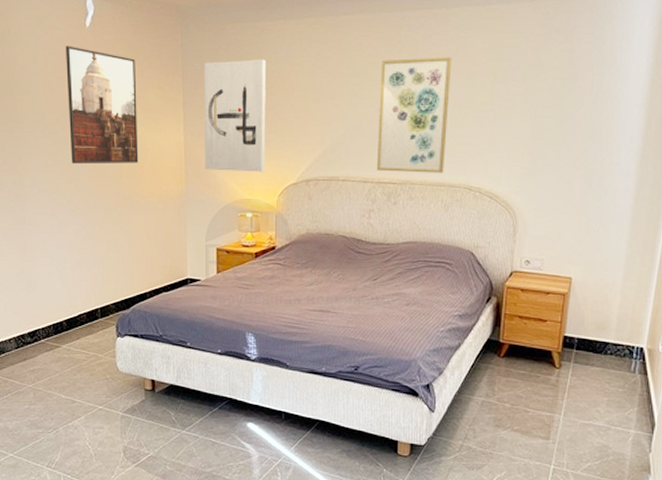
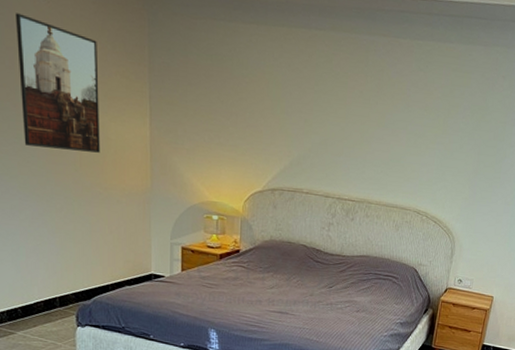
wall art: present [205,59,266,172] -> none [171,56,237,177]
wall art: present [376,57,452,173] -> none [337,81,412,196]

